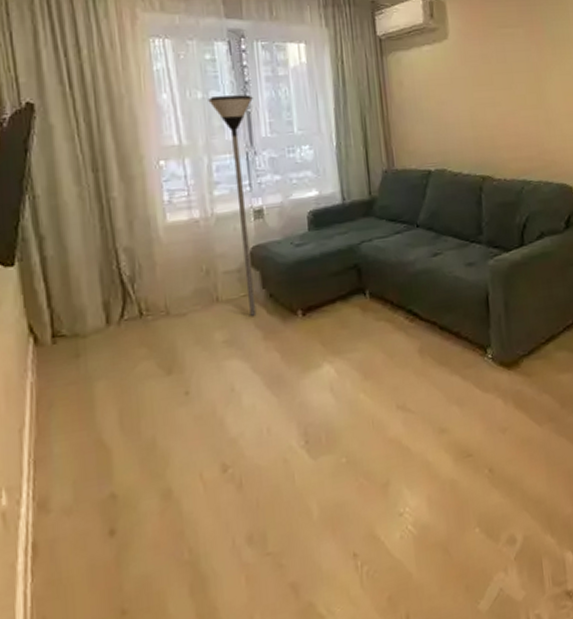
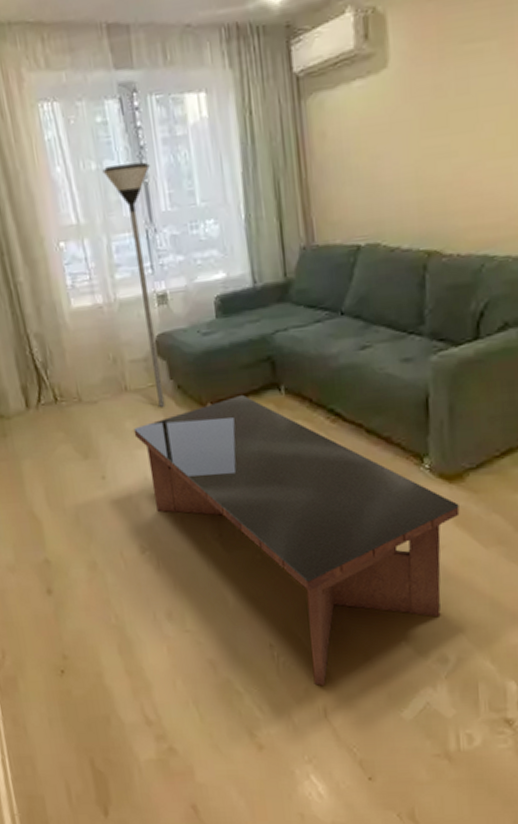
coffee table: none [222,300,518,591] -> present [133,394,460,686]

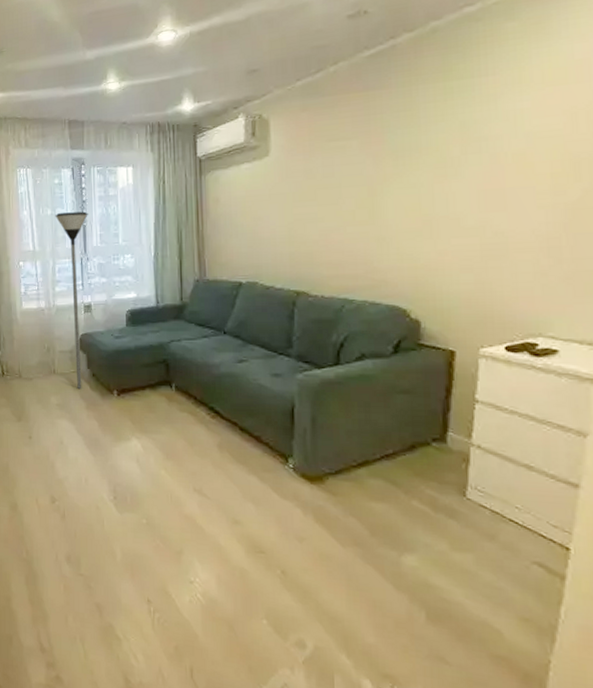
coffee table: present [133,394,460,686] -> none [56,386,319,647]

